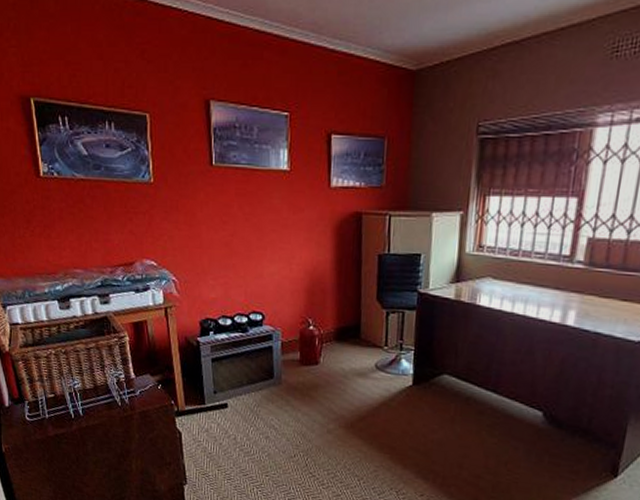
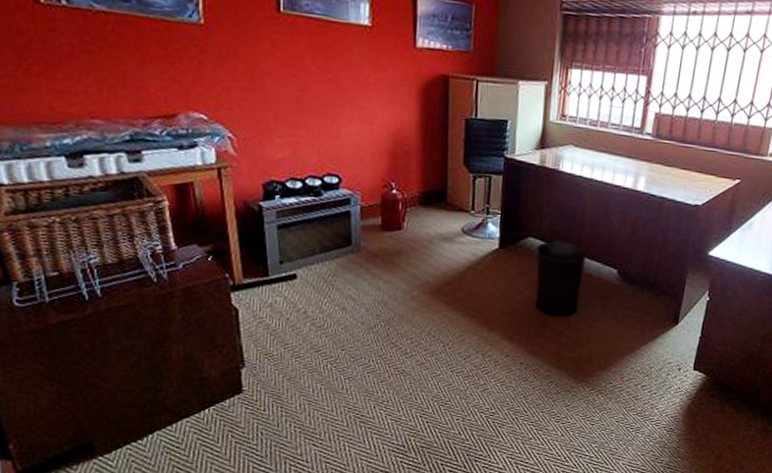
waste bin: none [450,378,508,460] -> present [535,240,588,317]

